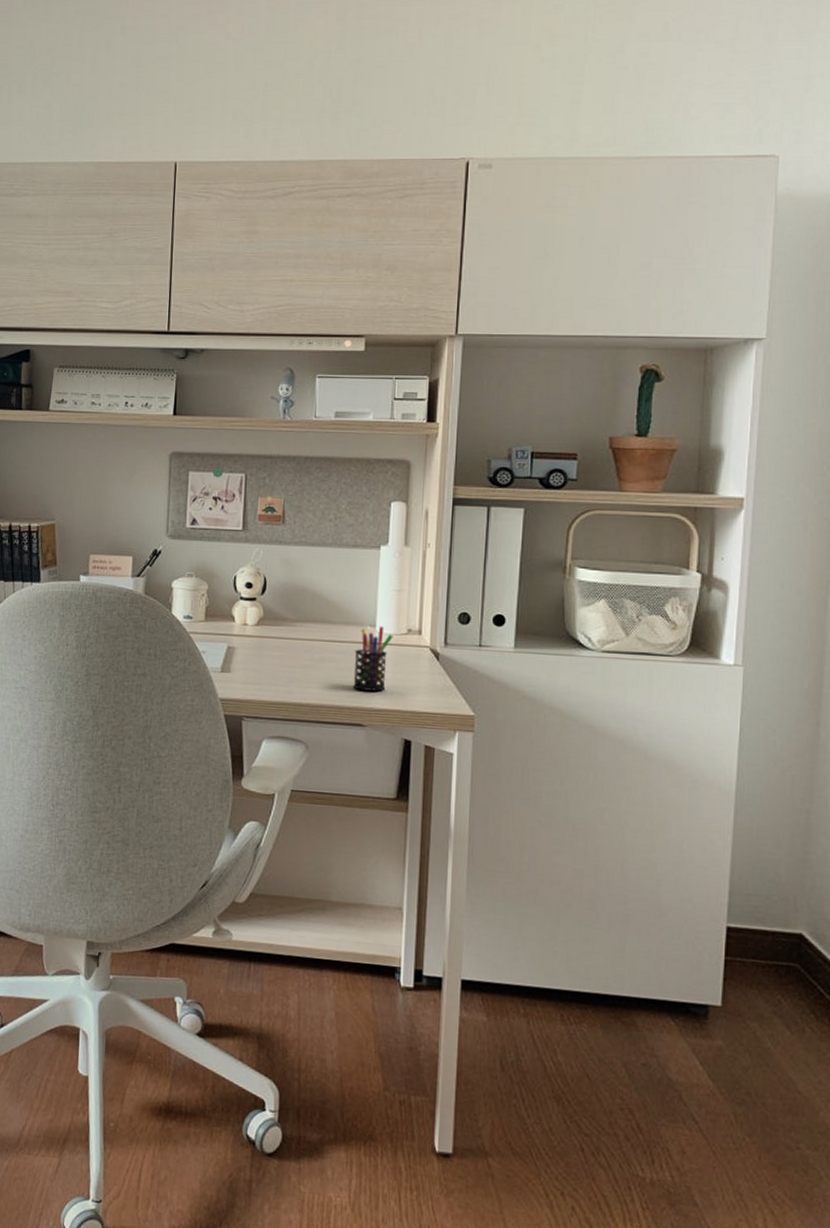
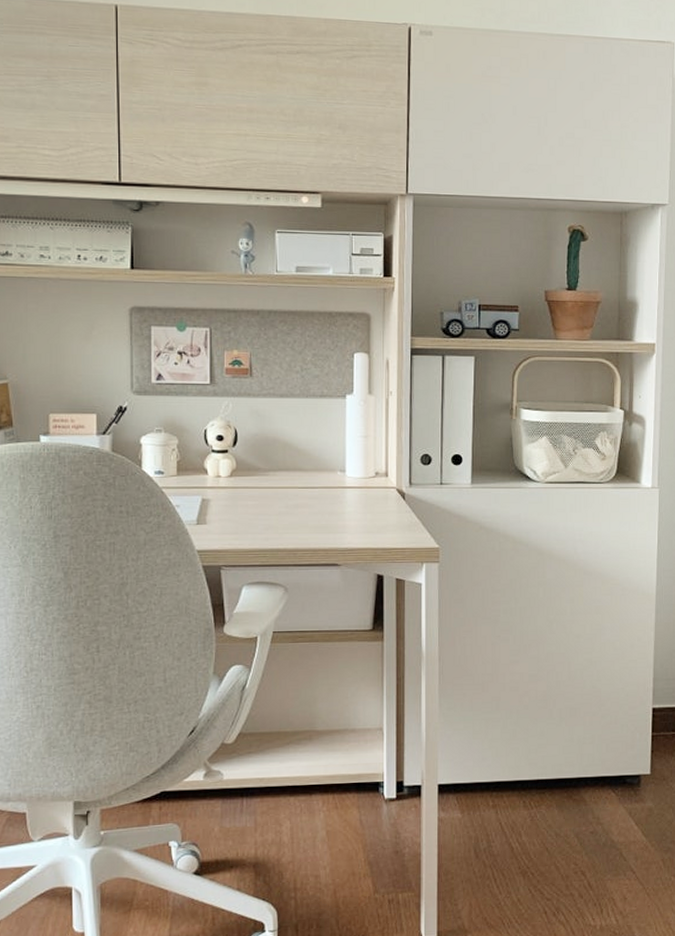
pen holder: present [353,626,393,692] -> none [327,471,362,532]

